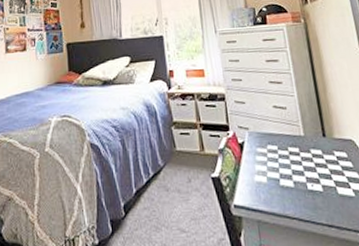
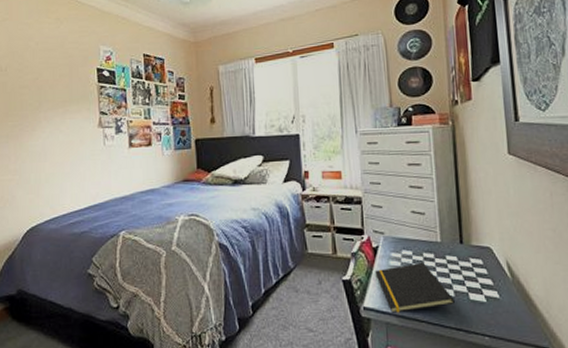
notepad: none [243,156,324,210] -> present [375,262,455,313]

